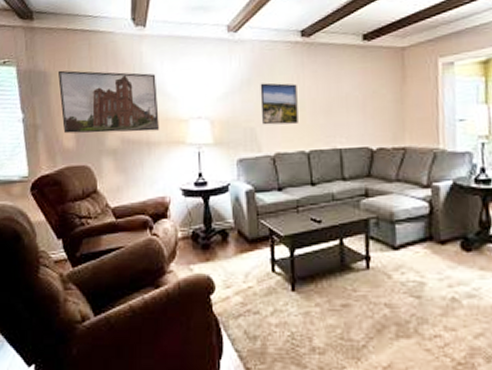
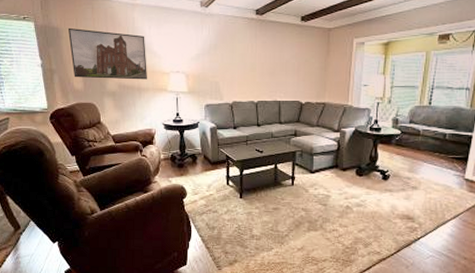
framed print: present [260,83,298,125] -> none [223,48,251,81]

